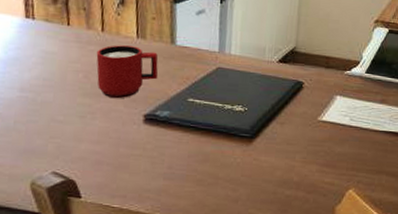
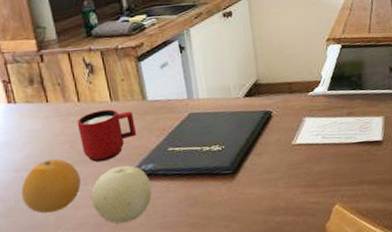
fruit: none [23,84,90,141] -> present [21,158,81,214]
fruit: none [96,106,163,166] -> present [90,165,152,224]

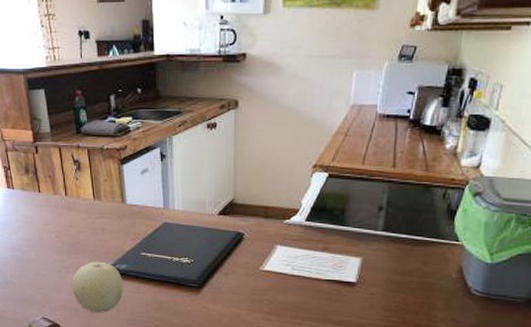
fruit: present [21,158,81,214] -> none [16,244,64,291]
mug: present [77,109,137,163] -> none [63,207,115,255]

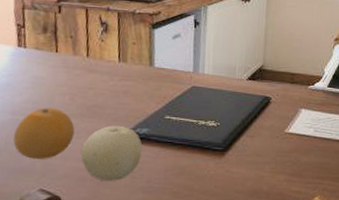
fruit: none [16,244,64,291] -> present [13,107,75,159]

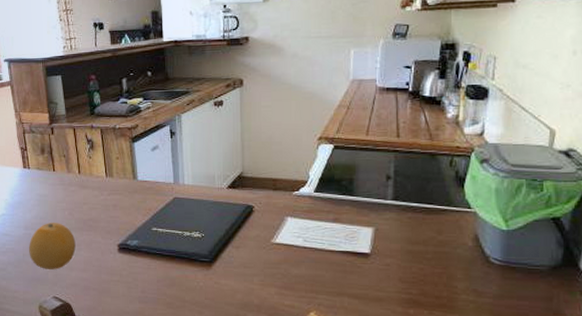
fruit: present [80,125,142,181] -> none [82,238,135,291]

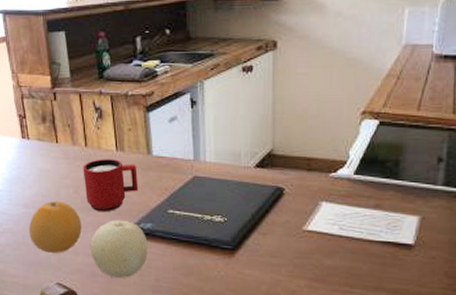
mug: none [76,184,126,232] -> present [83,159,139,212]
fruit: none [82,238,135,291] -> present [89,219,148,278]

